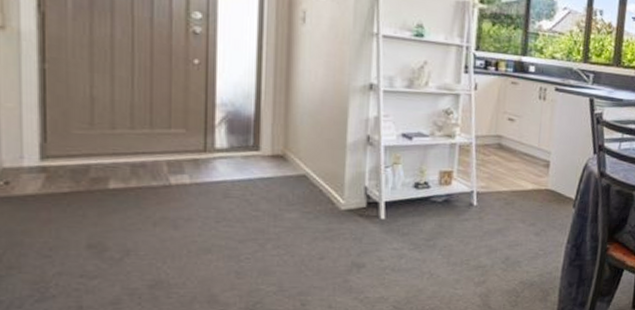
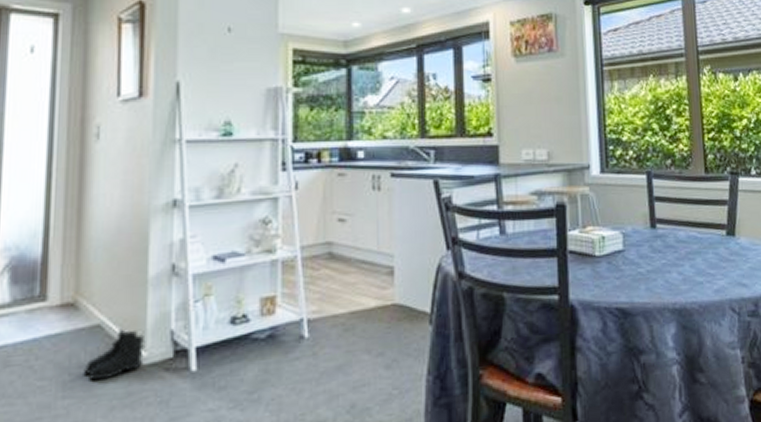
boots: none [291,180,344,217] -> present [83,329,146,381]

